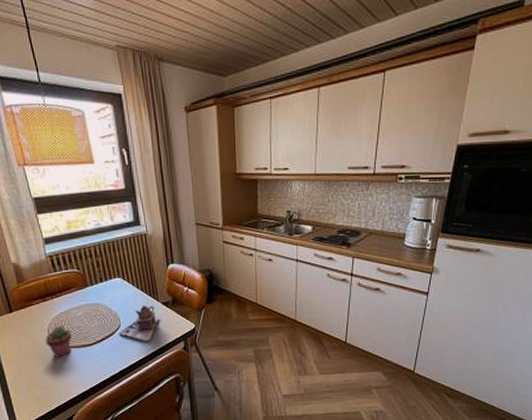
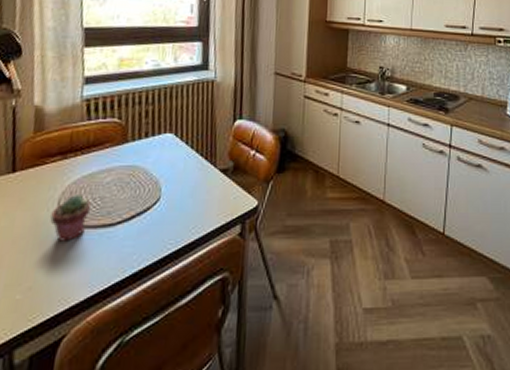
teapot: present [119,305,159,341] -> none [156,171,213,222]

